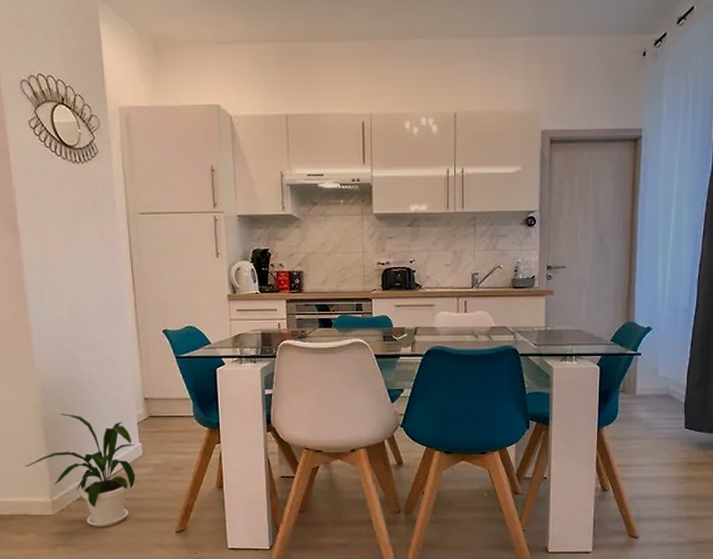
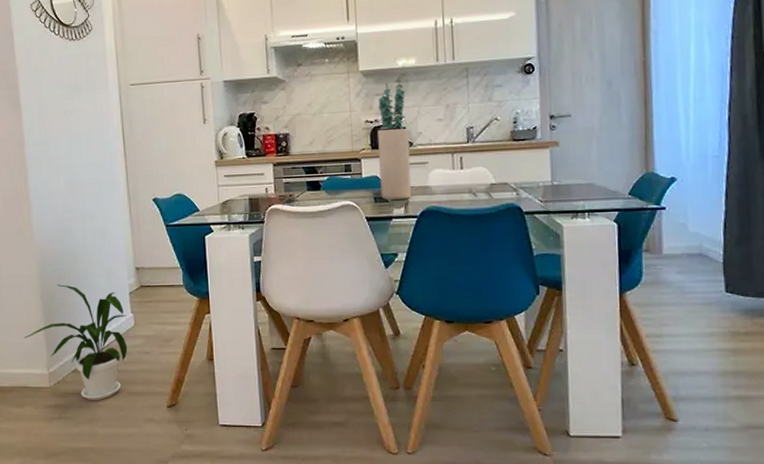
vase: none [389,225,419,340] -> present [377,80,412,201]

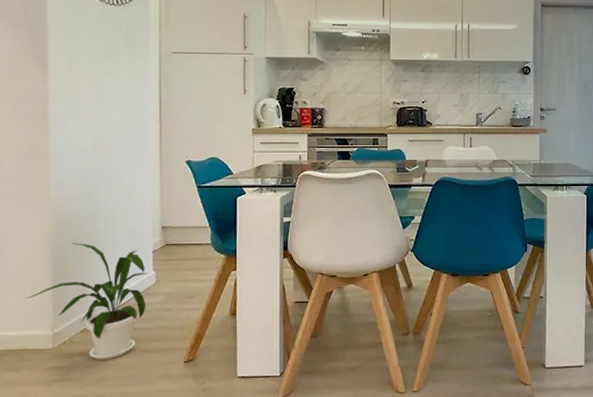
vase: present [377,80,412,201] -> none [403,71,429,171]

